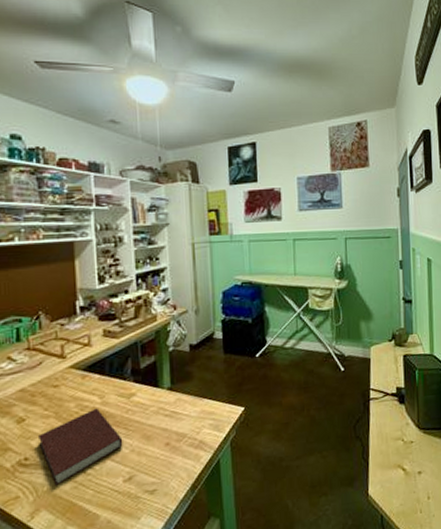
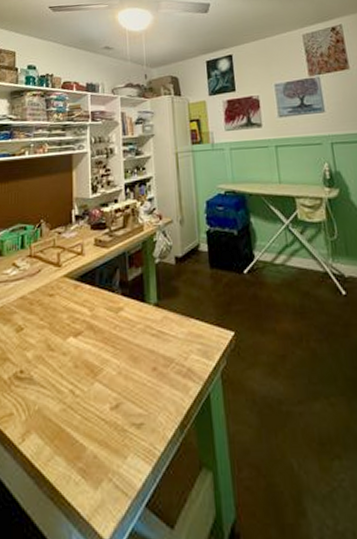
notebook: present [37,408,123,486] -> none [32,321,111,406]

